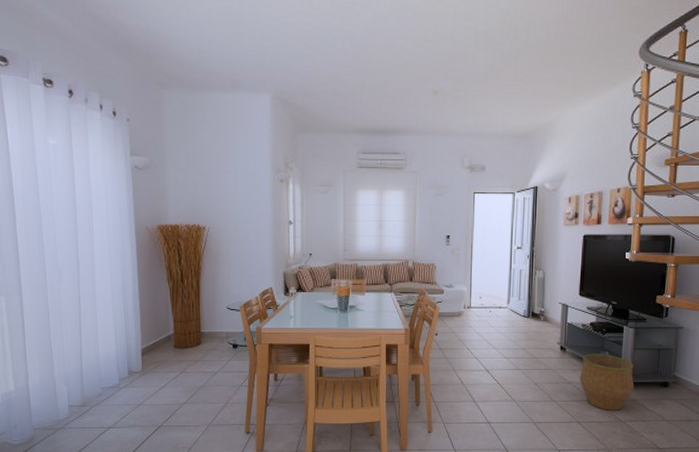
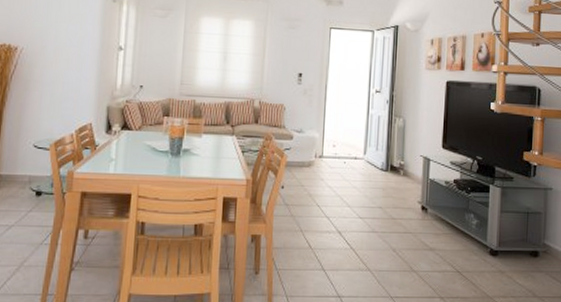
basket: present [579,354,635,410] -> none [442,216,502,284]

